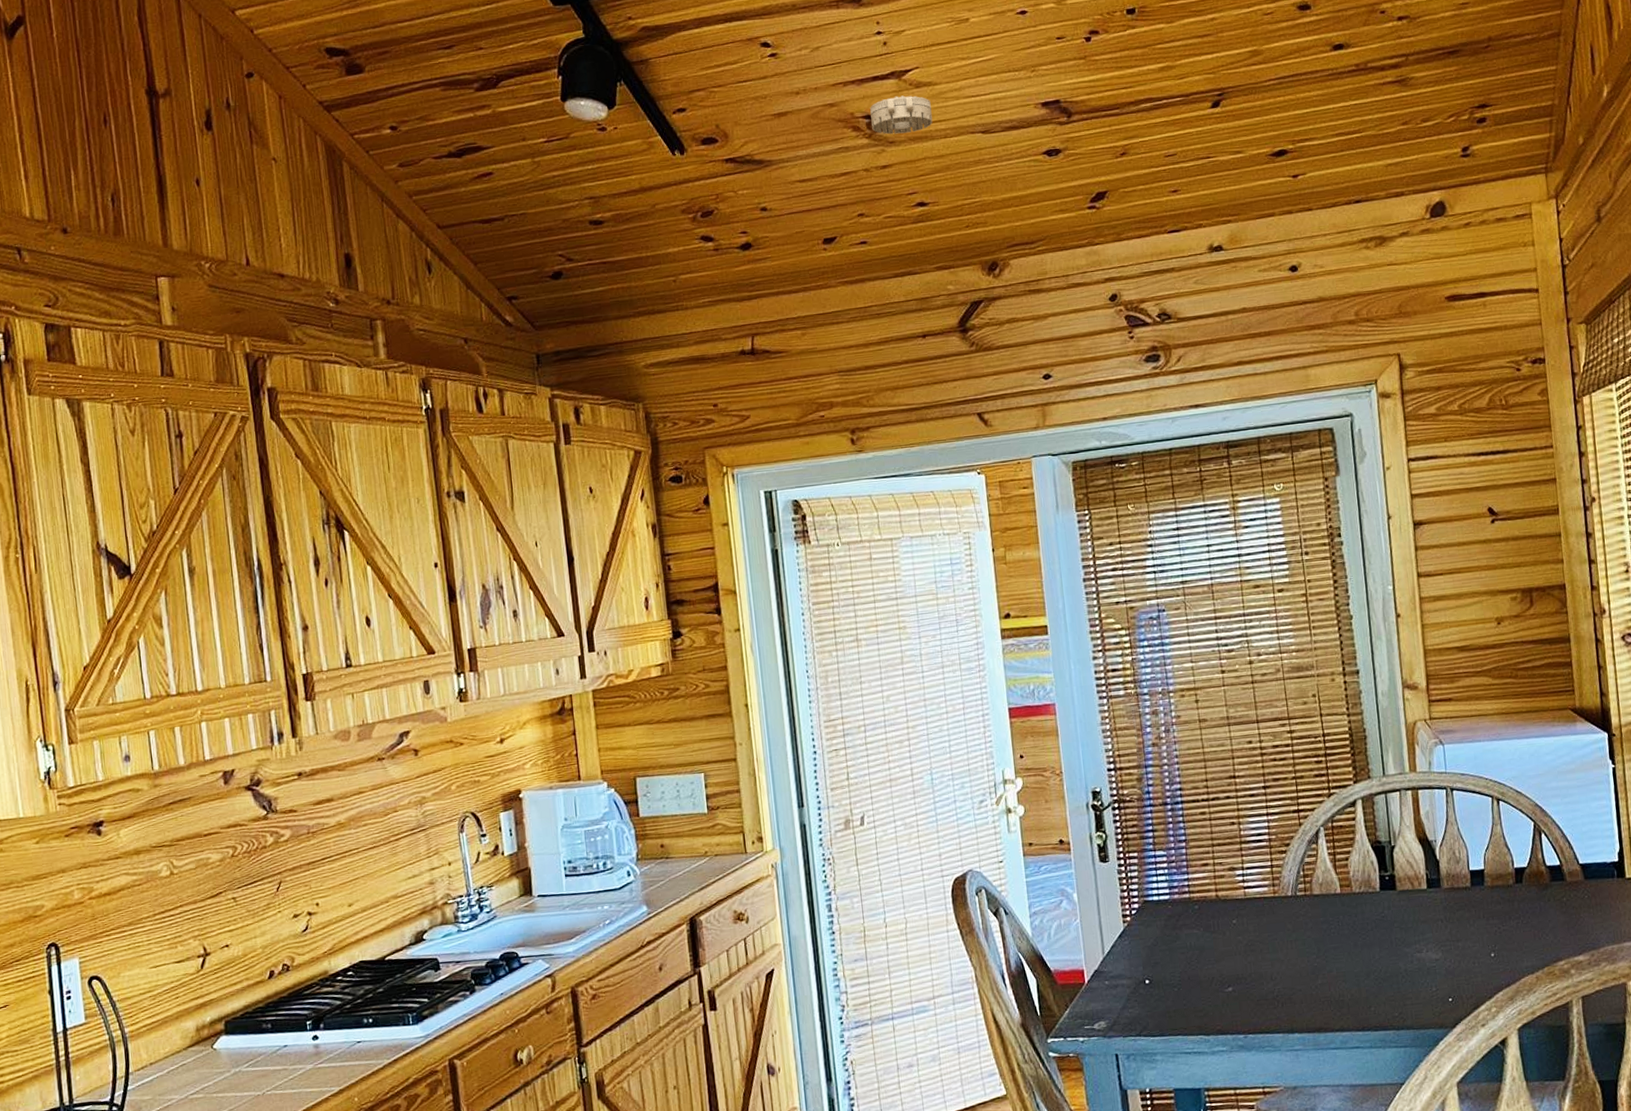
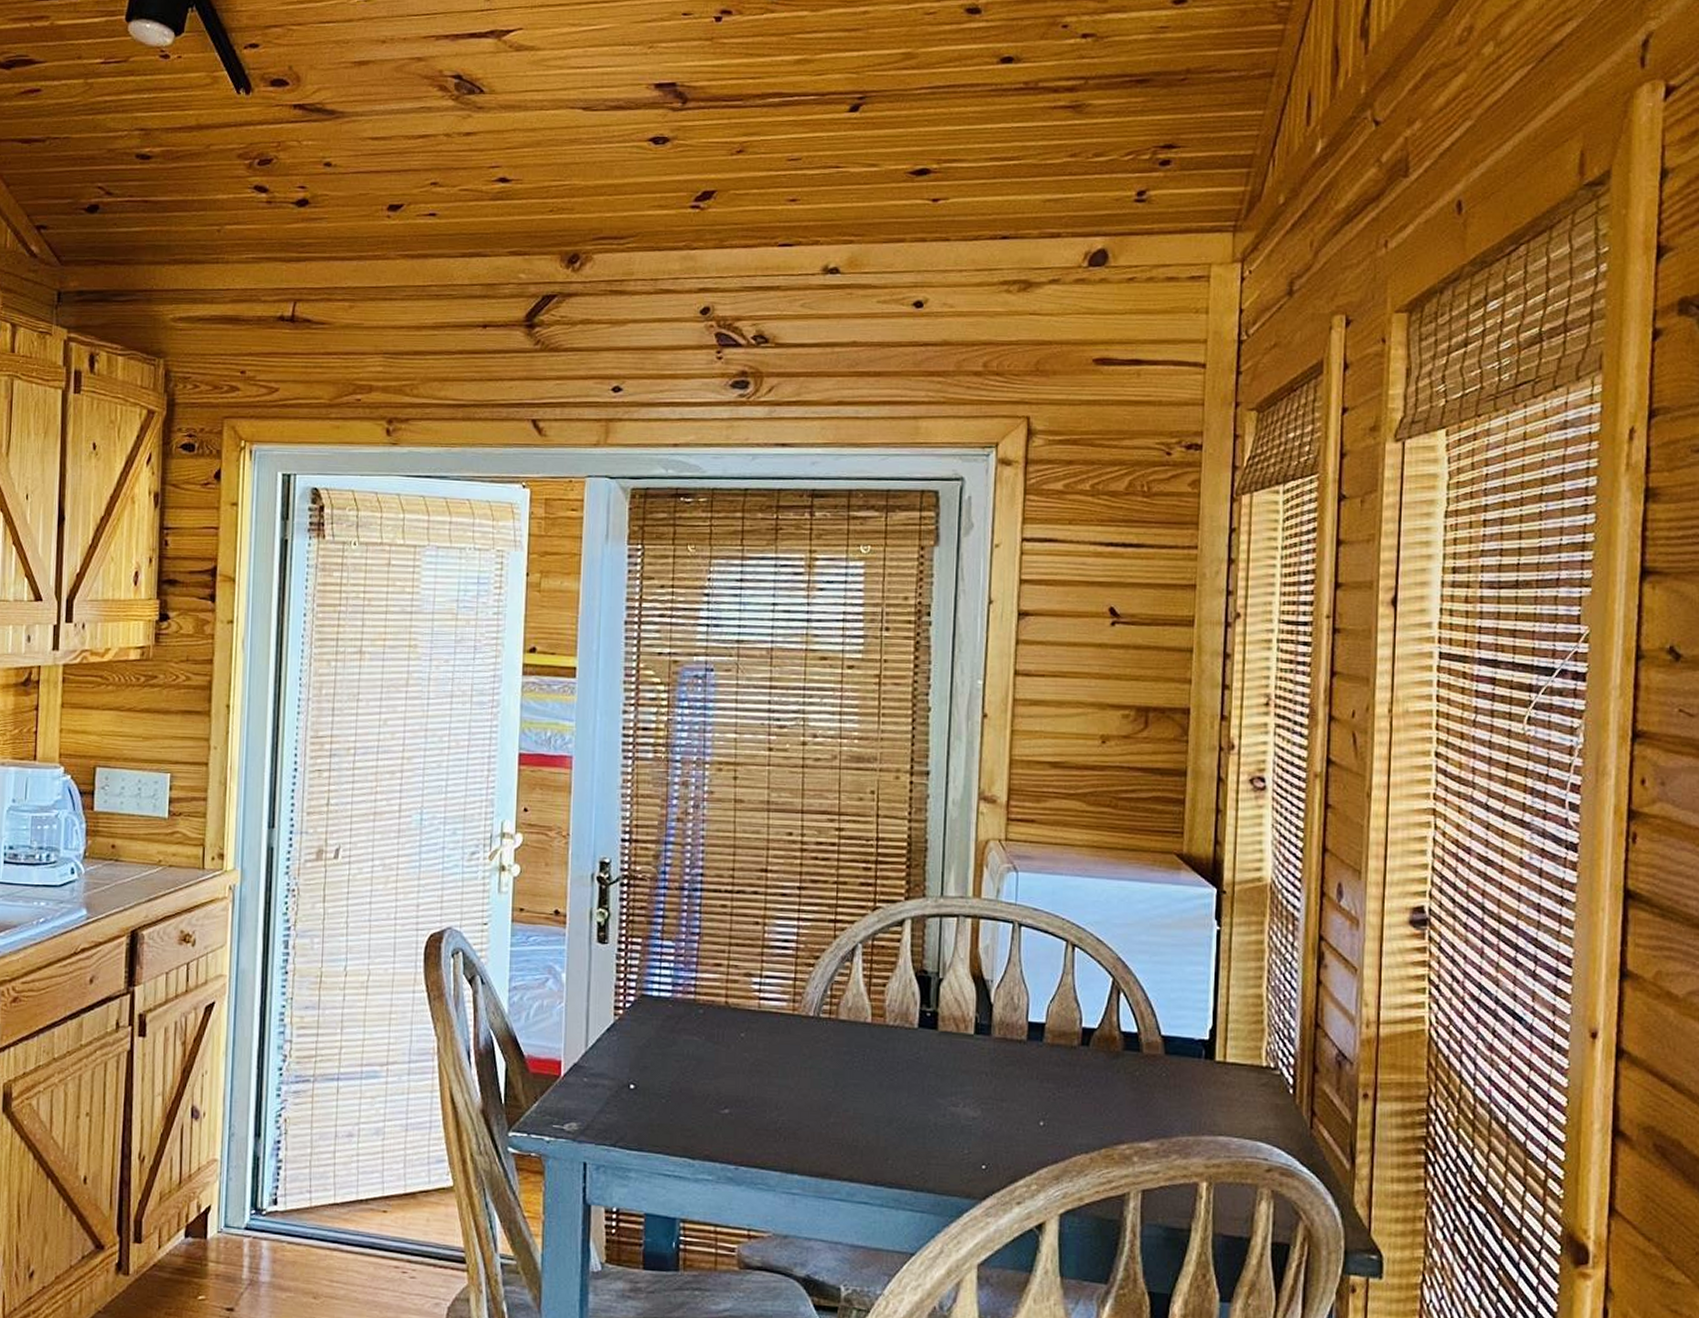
smoke detector: present [870,95,933,135] -> none [461,57,530,100]

